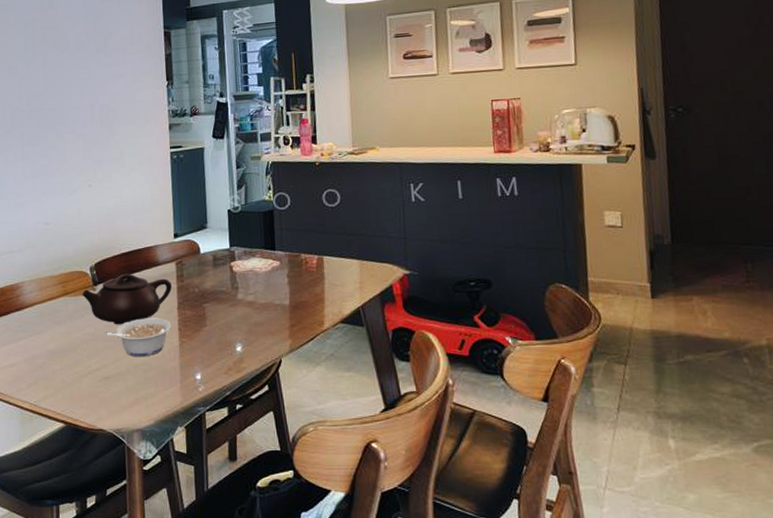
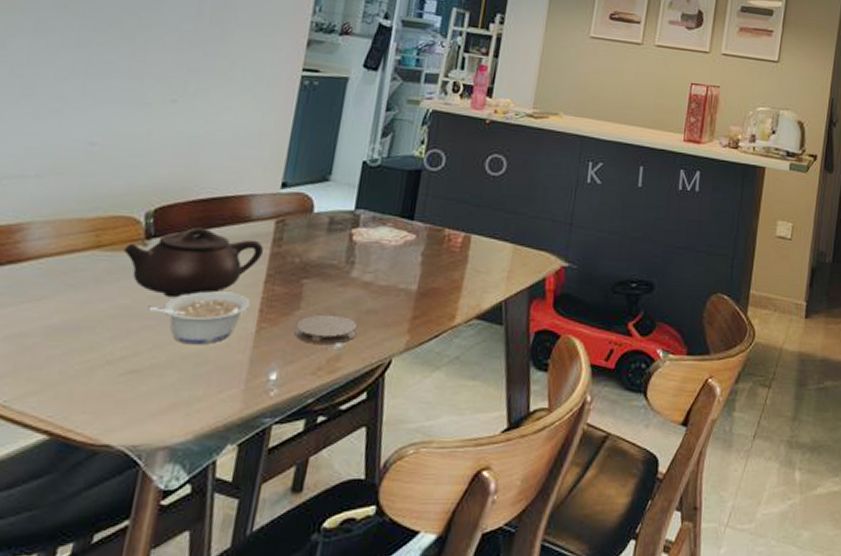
coaster: none [206,328,251,352] -> present [294,314,358,345]

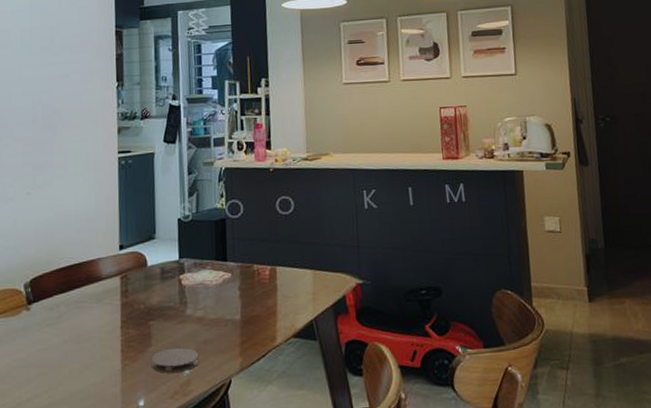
teapot: present [123,227,263,298] -> none [14,289,115,349]
legume: present [148,291,251,345] -> none [39,338,114,384]

